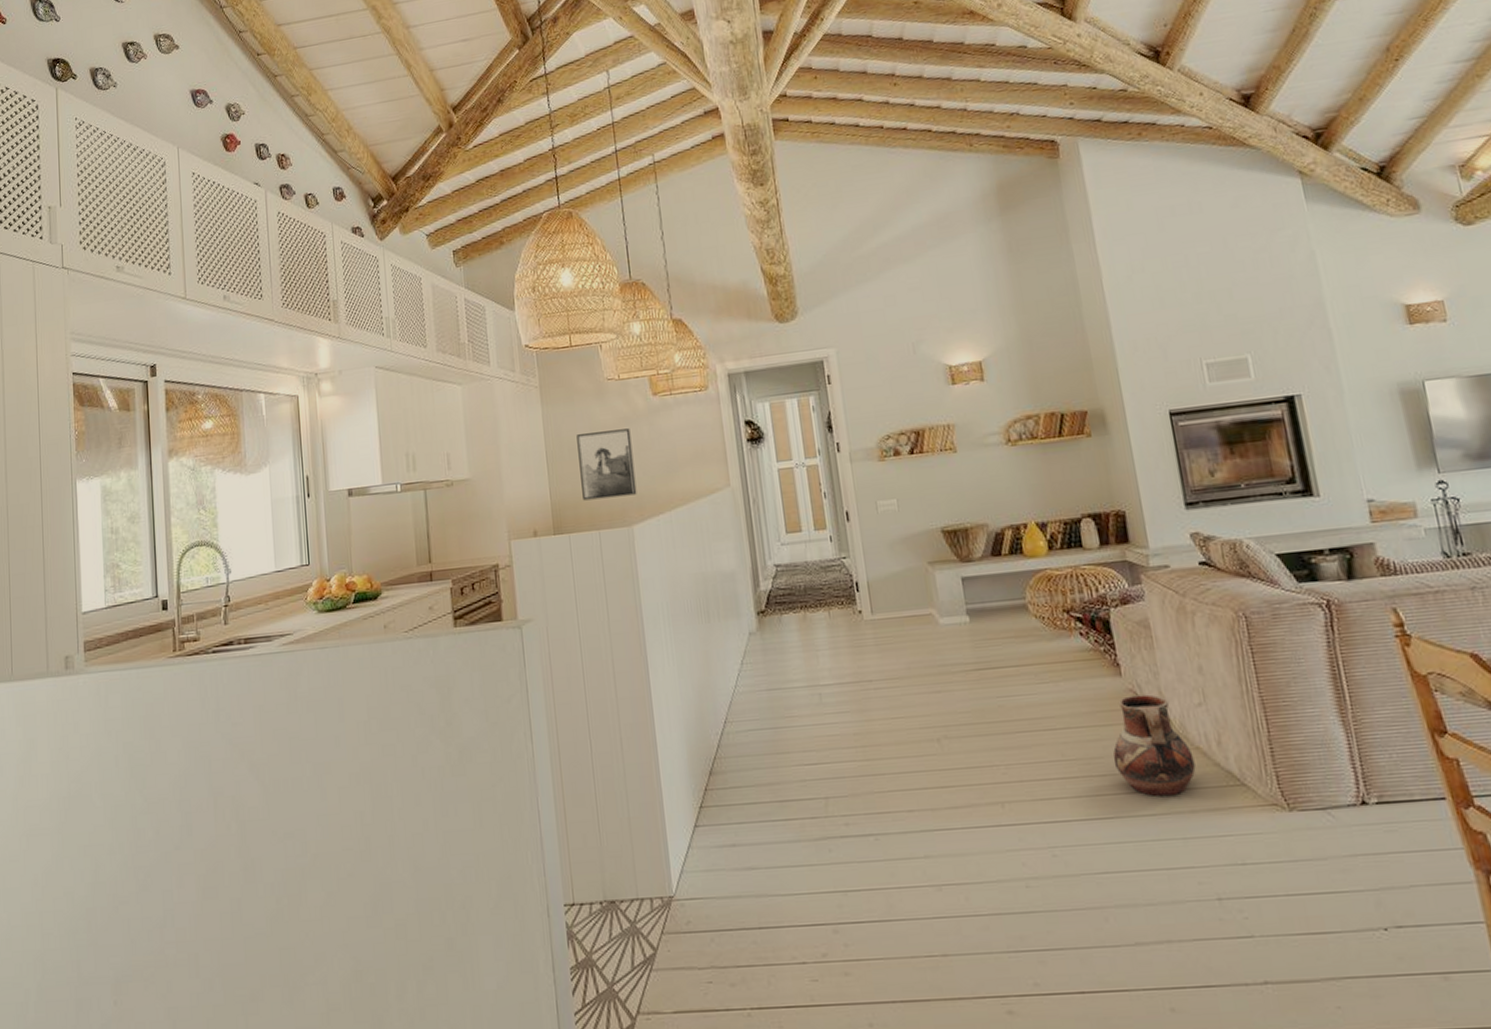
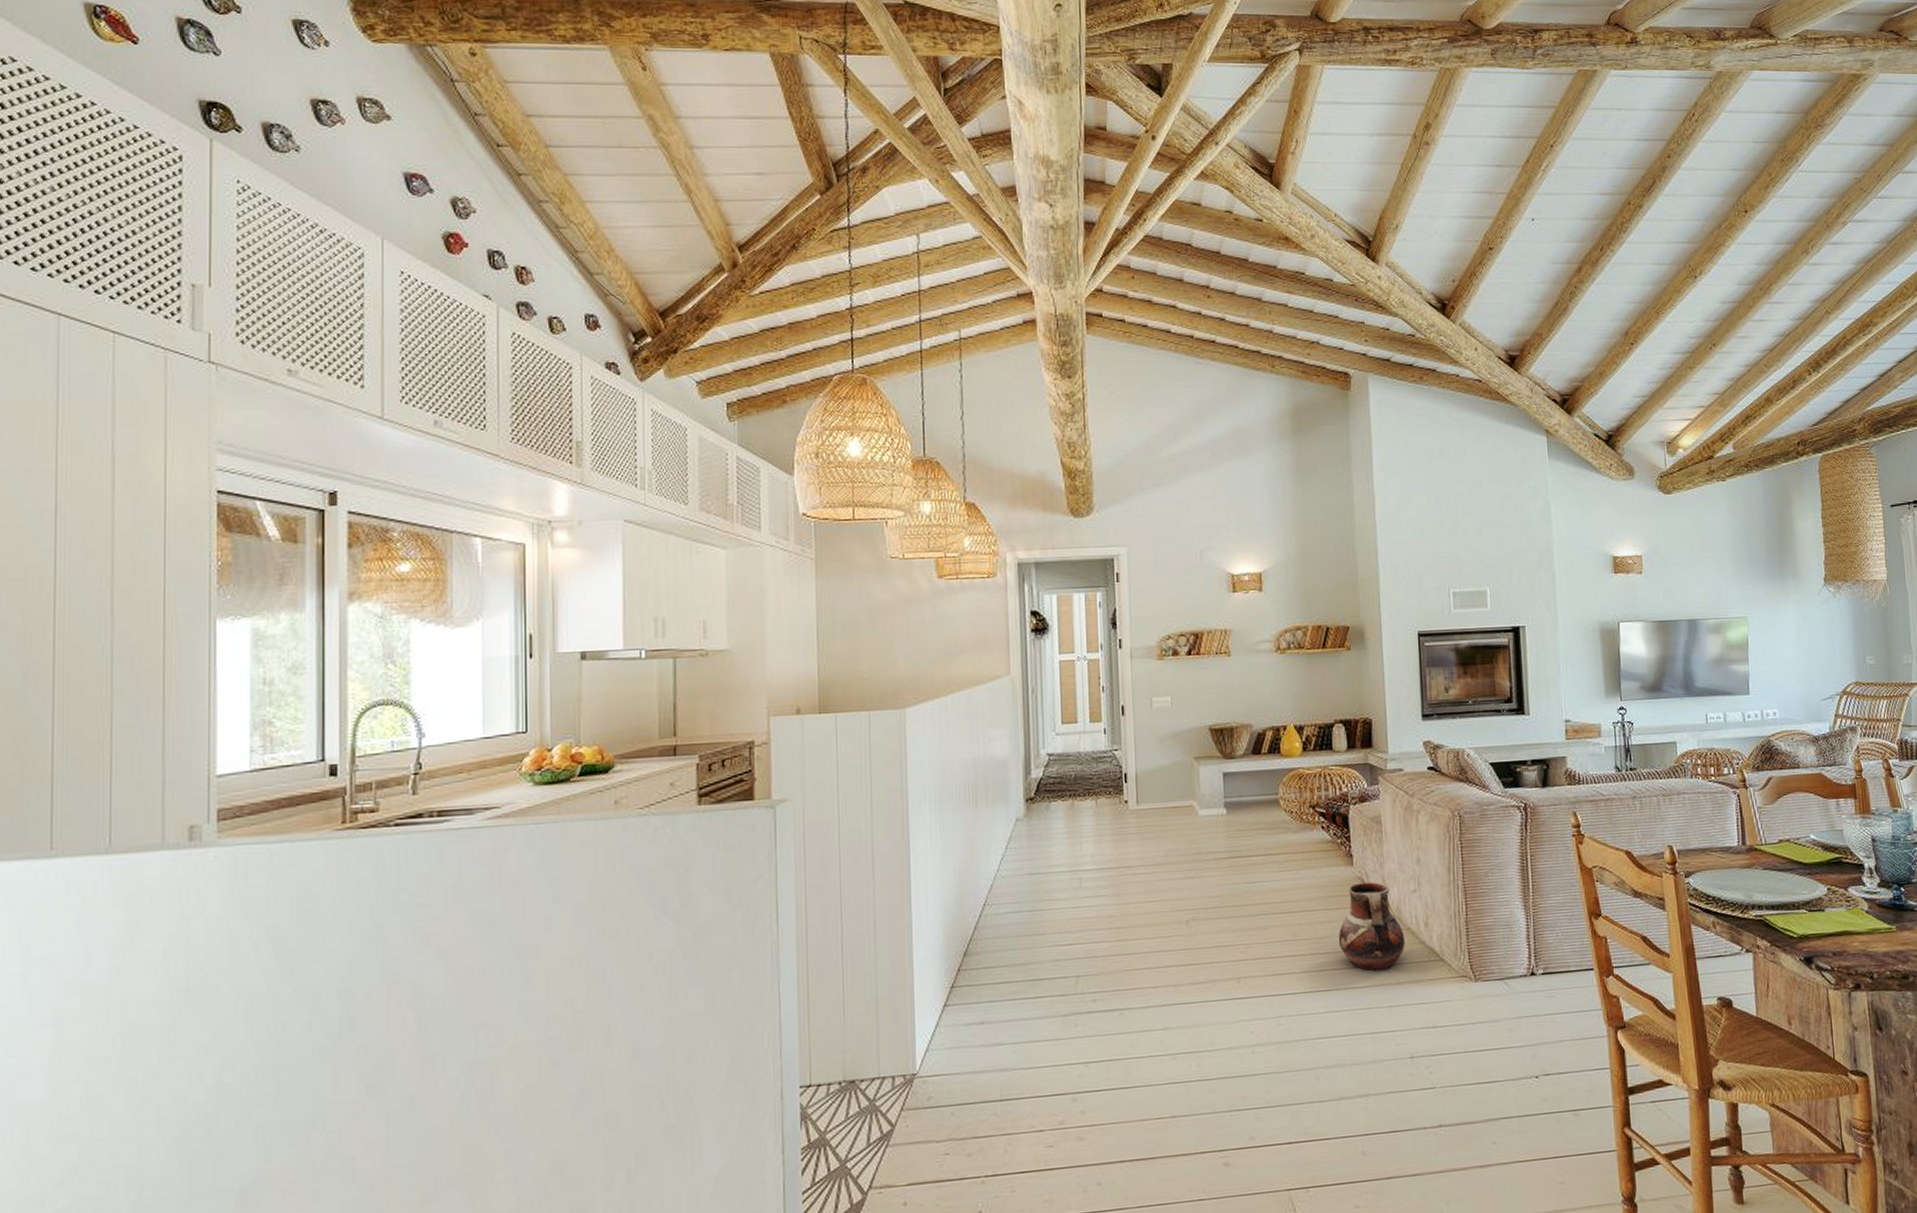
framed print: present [576,428,637,501] -> none [852,609,913,680]

